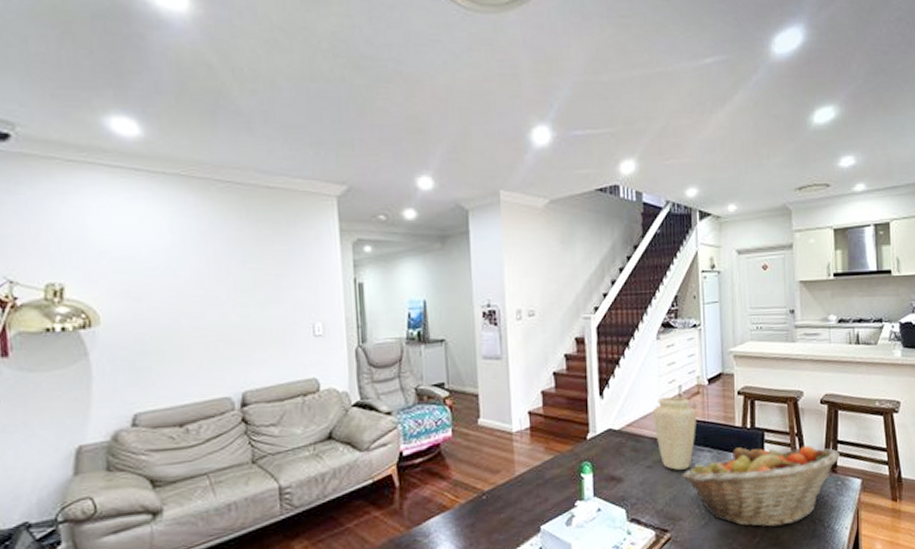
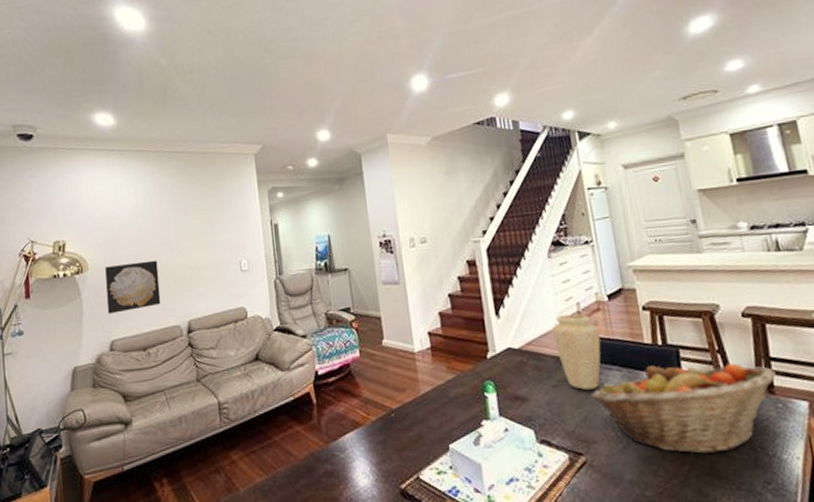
wall art: none [125,316,205,381] -> present [105,260,161,314]

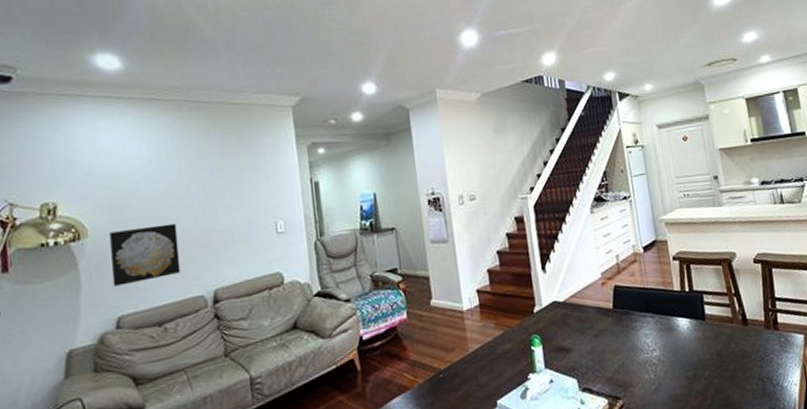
vase: present [551,314,601,390] -> none [593,266,637,338]
fruit basket: present [590,363,776,454] -> none [628,305,780,389]

